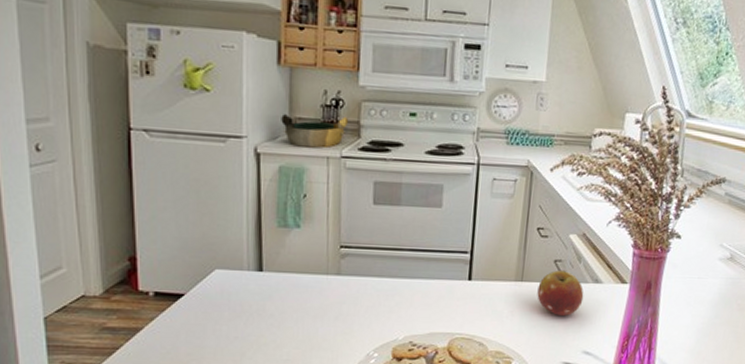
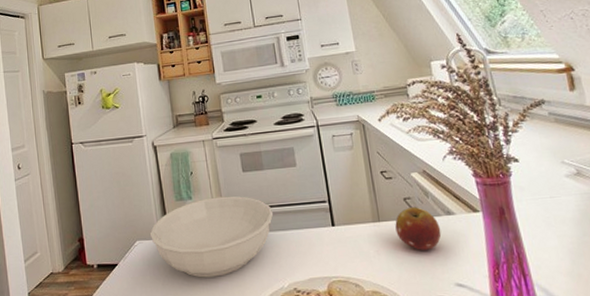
bowl: none [235,229,403,321] -> present [149,195,274,278]
cooking pot: present [281,114,349,148] -> none [167,108,214,137]

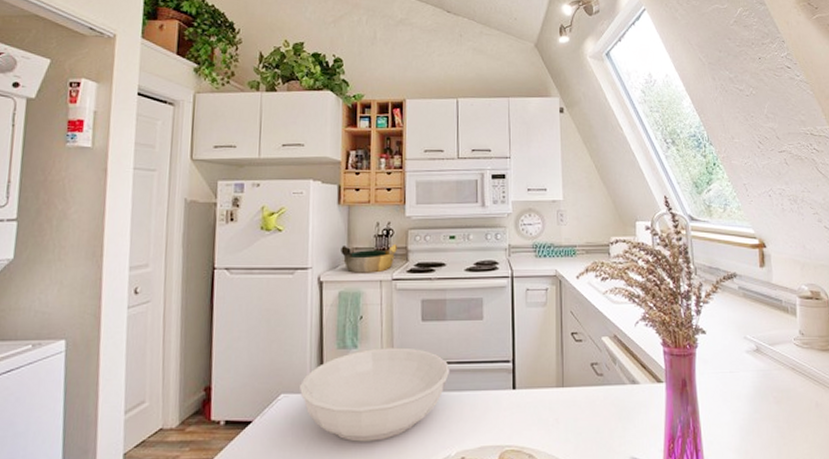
cooking pot: none [167,108,214,137] -> present [341,243,398,273]
fruit: present [395,207,442,250] -> none [579,374,624,420]

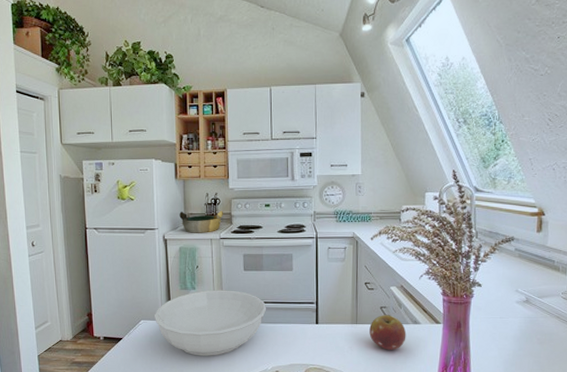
fruit: none [579,374,624,420] -> present [369,315,407,350]

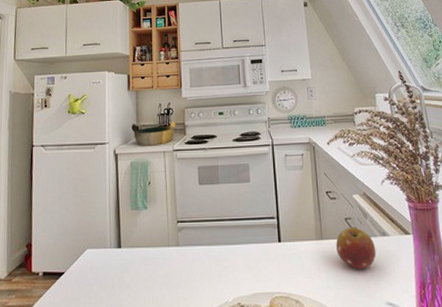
bowl: present [154,290,267,356] -> none [101,207,225,290]

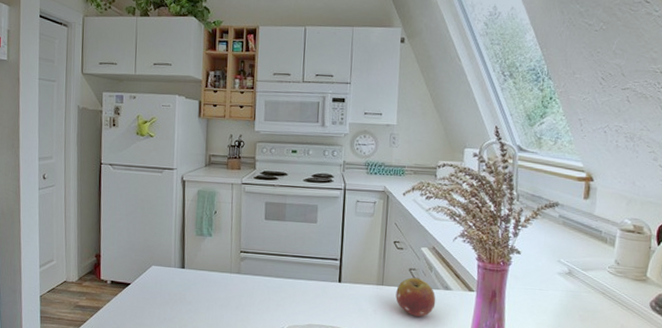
cooking pot: present [131,120,177,146] -> none [200,152,248,177]

